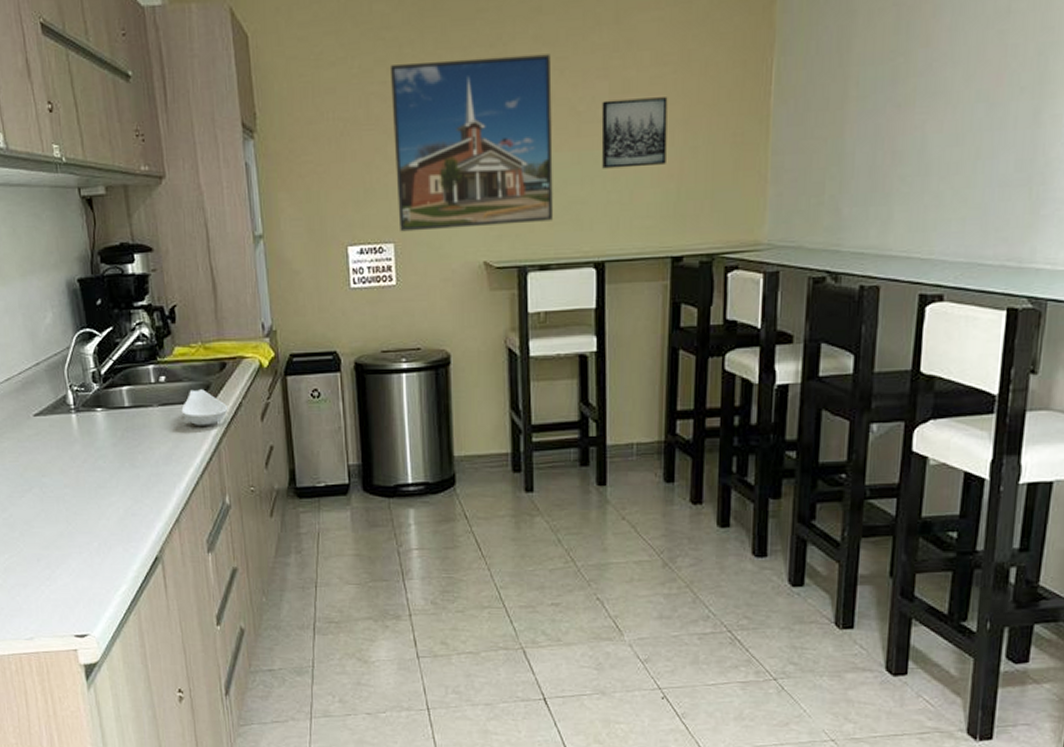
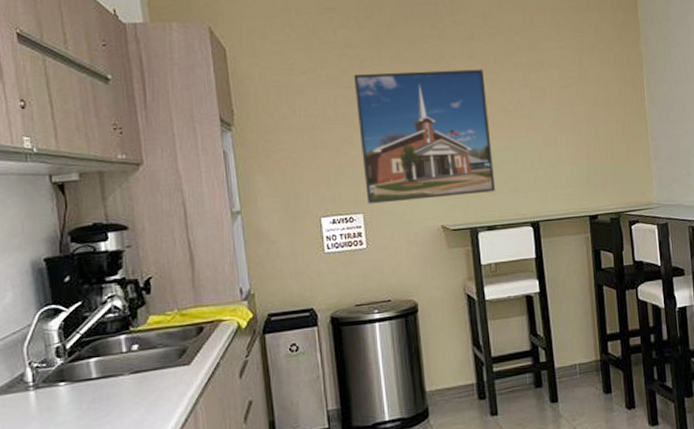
spoon rest: present [181,389,228,426] -> none [155,354,206,390]
wall art: present [601,97,668,169] -> none [525,101,577,152]

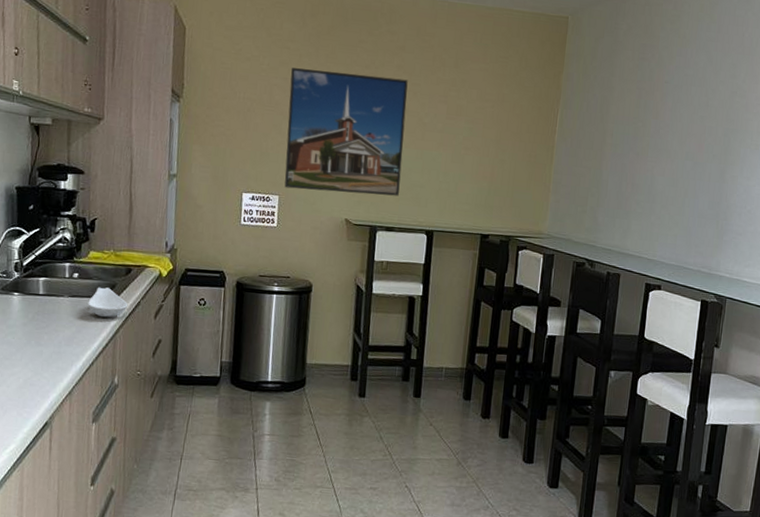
spoon rest: none [155,354,206,390] -> present [87,287,128,318]

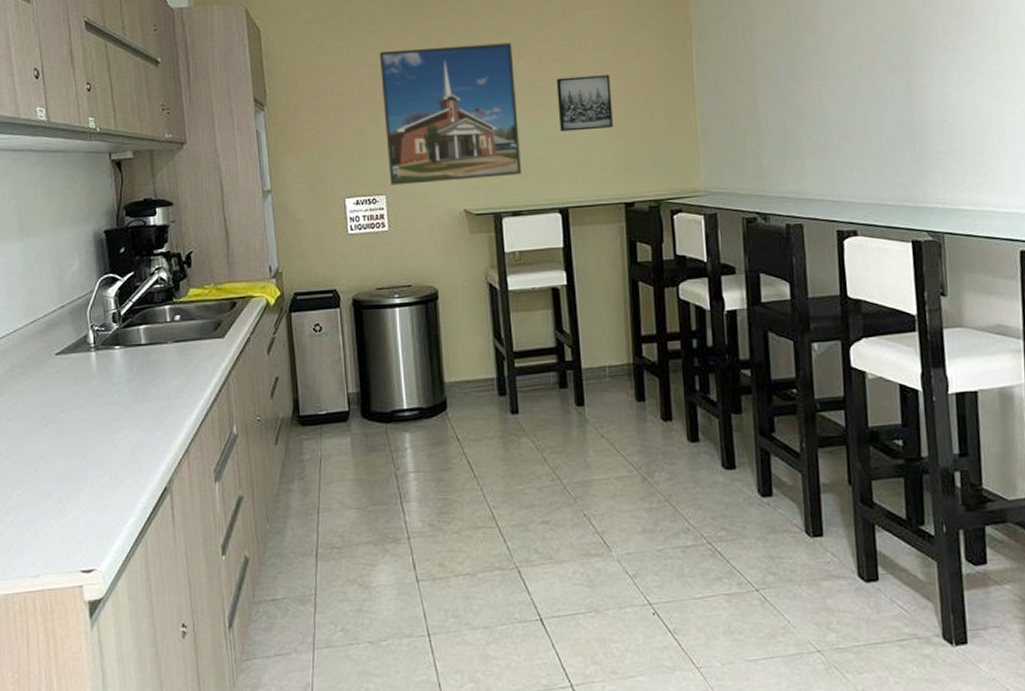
spoon rest: present [87,287,128,318] -> none [194,326,237,361]
wall art: none [437,118,487,169] -> present [556,75,613,132]

